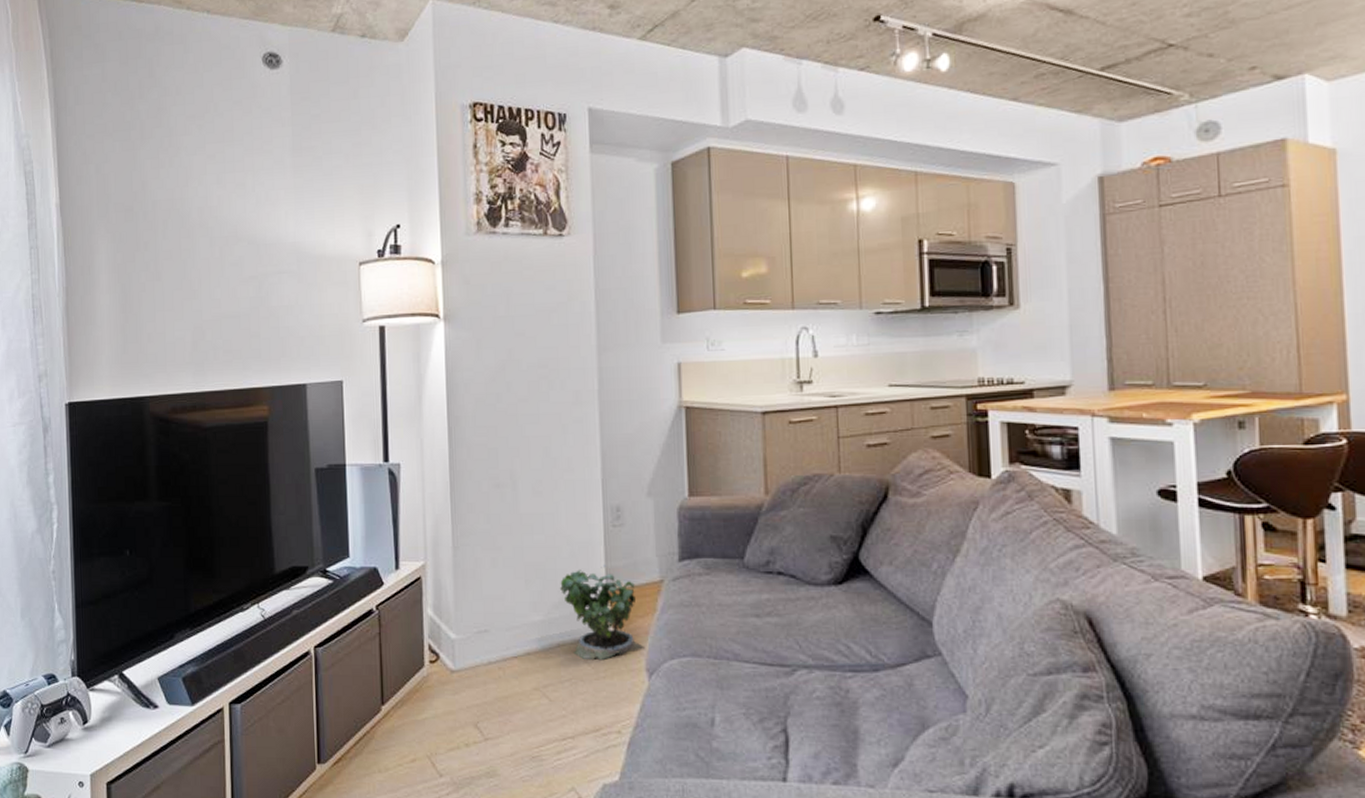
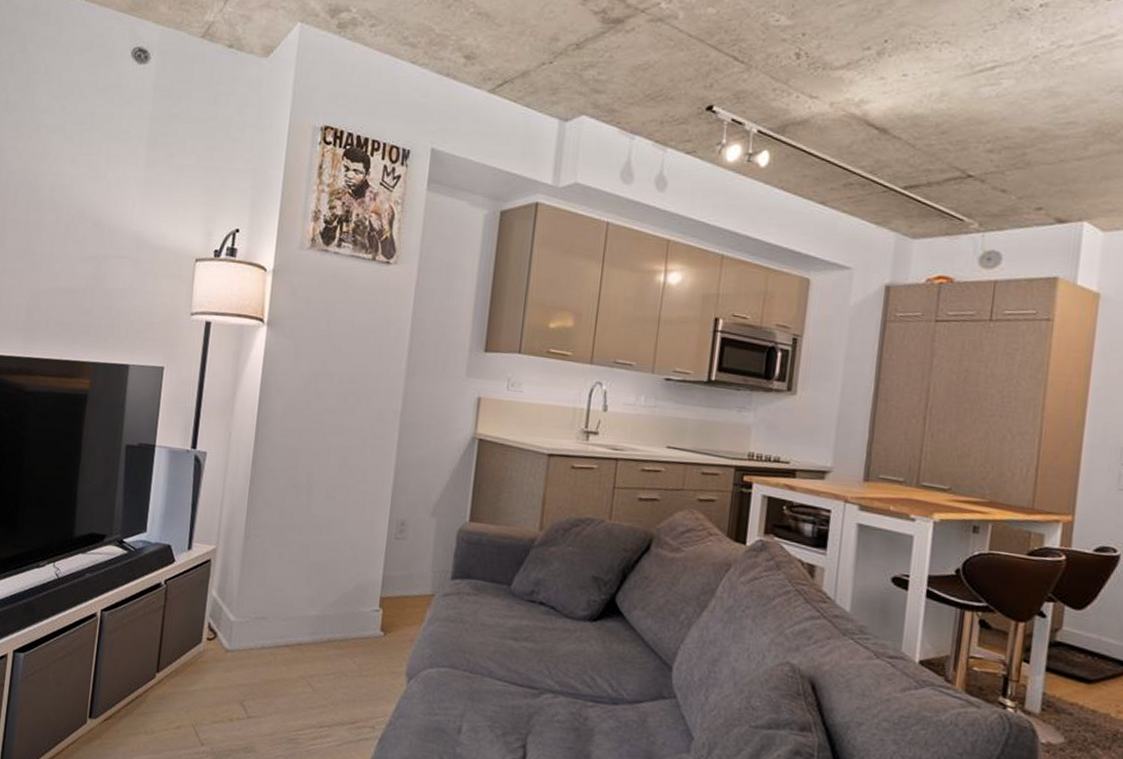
potted plant: present [560,564,644,661] -> none [338,572,408,660]

